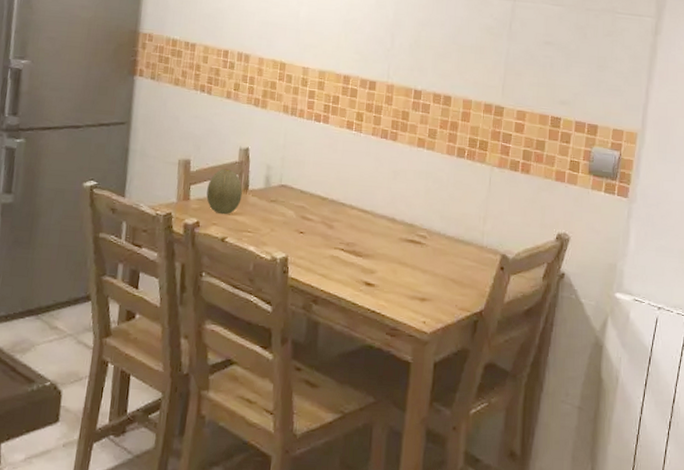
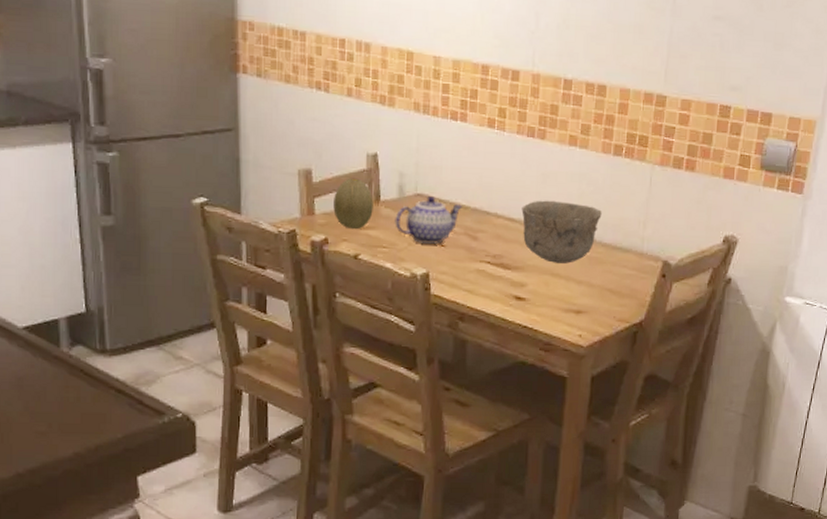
teapot: none [260,187,321,231] -> present [395,196,463,244]
bowl: none [374,194,446,253] -> present [521,200,602,264]

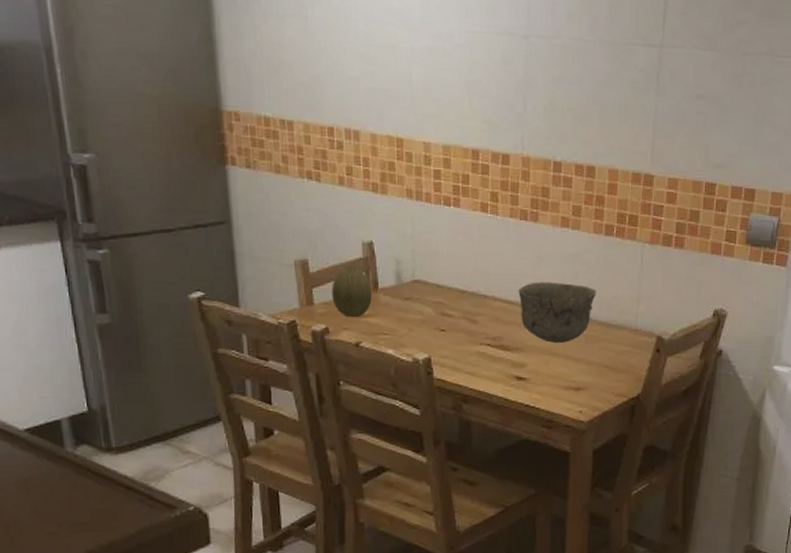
teapot: present [395,196,463,244] -> none [394,282,461,329]

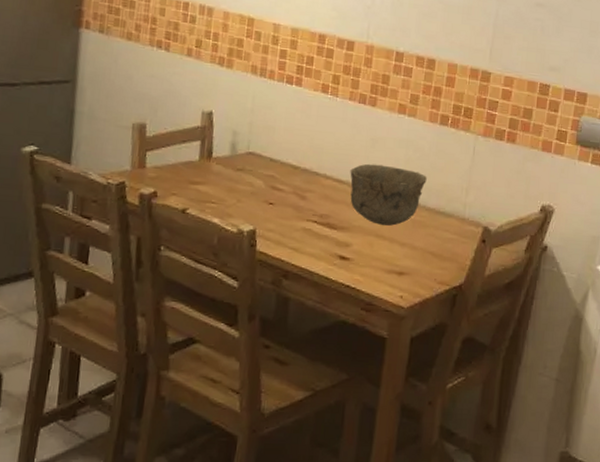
fruit: present [332,267,372,318] -> none [164,134,206,184]

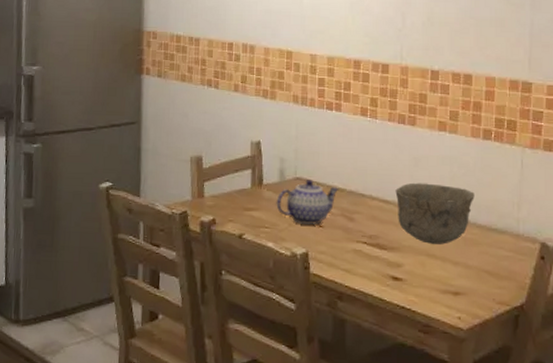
teapot: none [225,155,293,202] -> present [276,180,339,225]

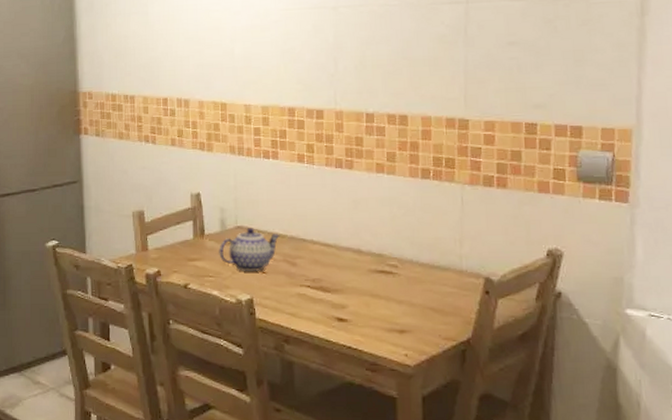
bowl: present [395,182,475,244] -> none [336,225,416,284]

